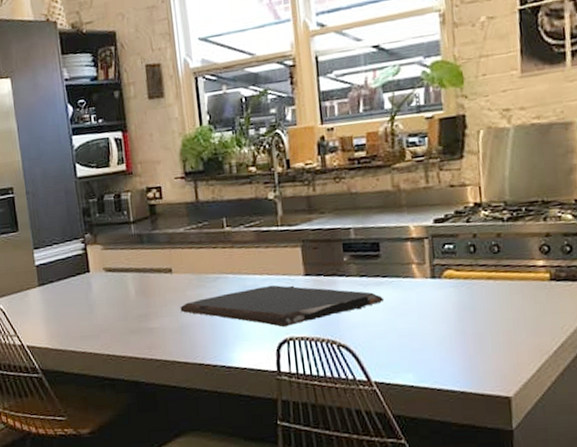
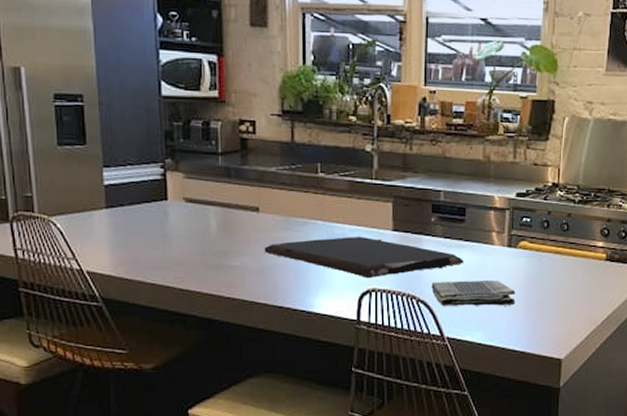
dish towel: none [351,315,448,349] -> present [431,280,516,306]

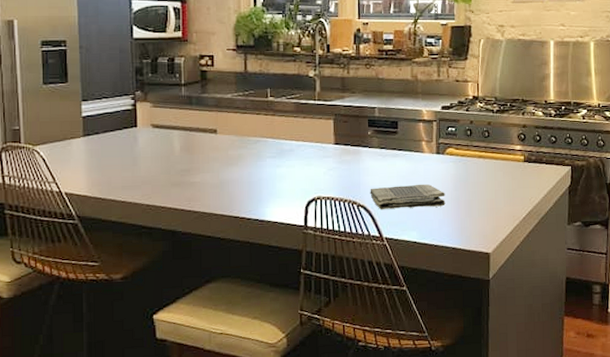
cutting board: present [264,236,465,279] -> none [221,150,399,188]

